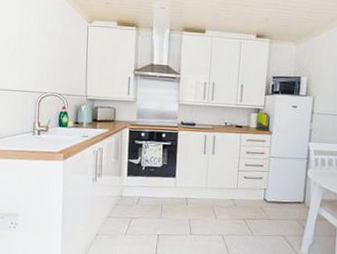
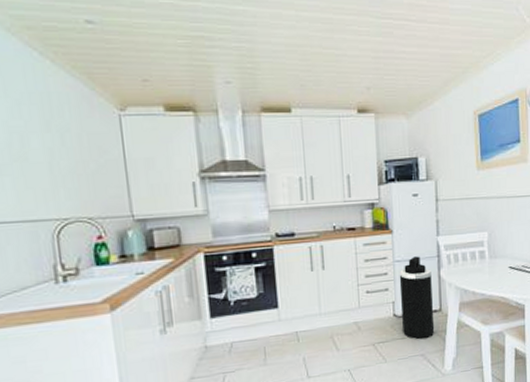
trash can: none [270,155,300,224] -> present [399,256,435,340]

